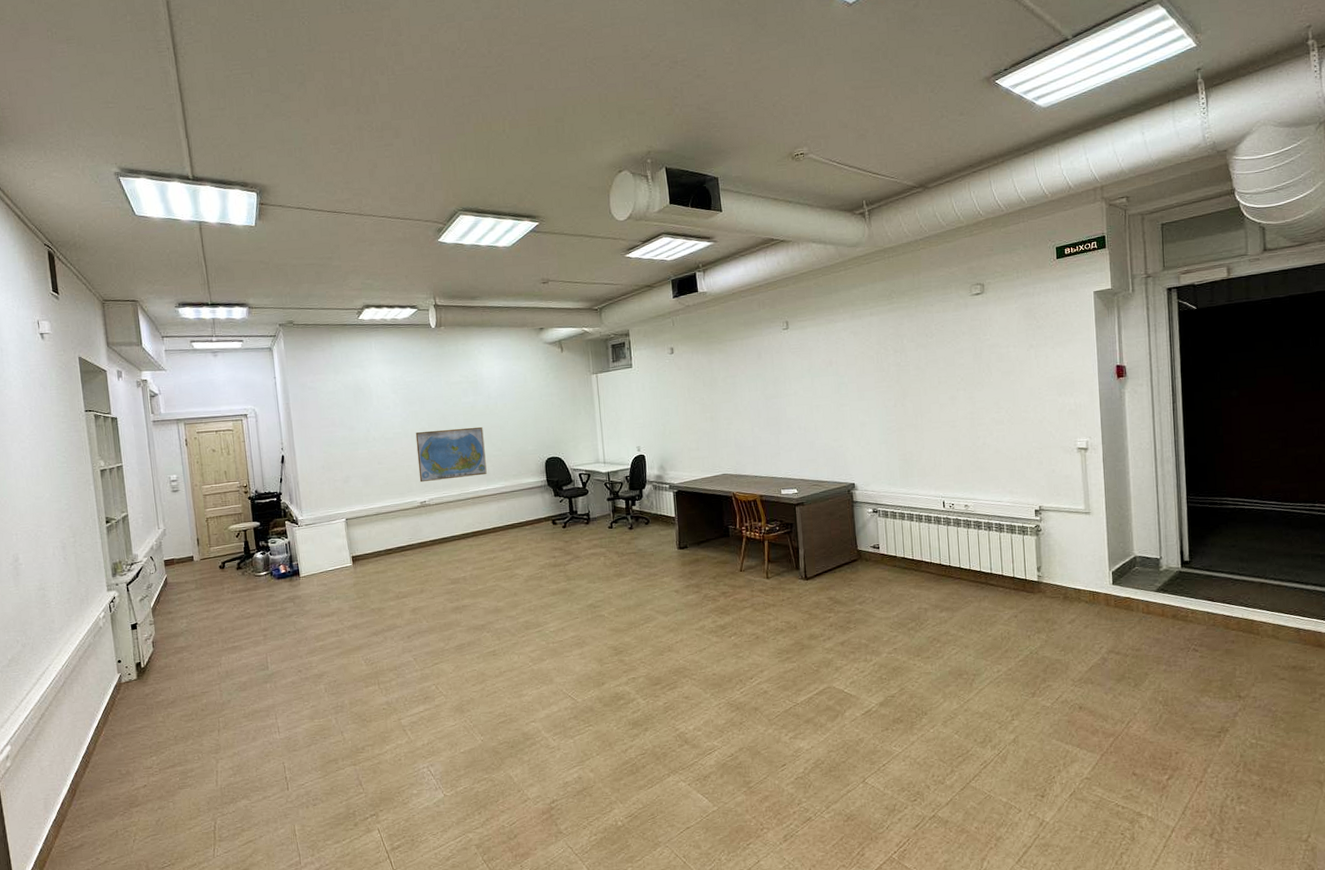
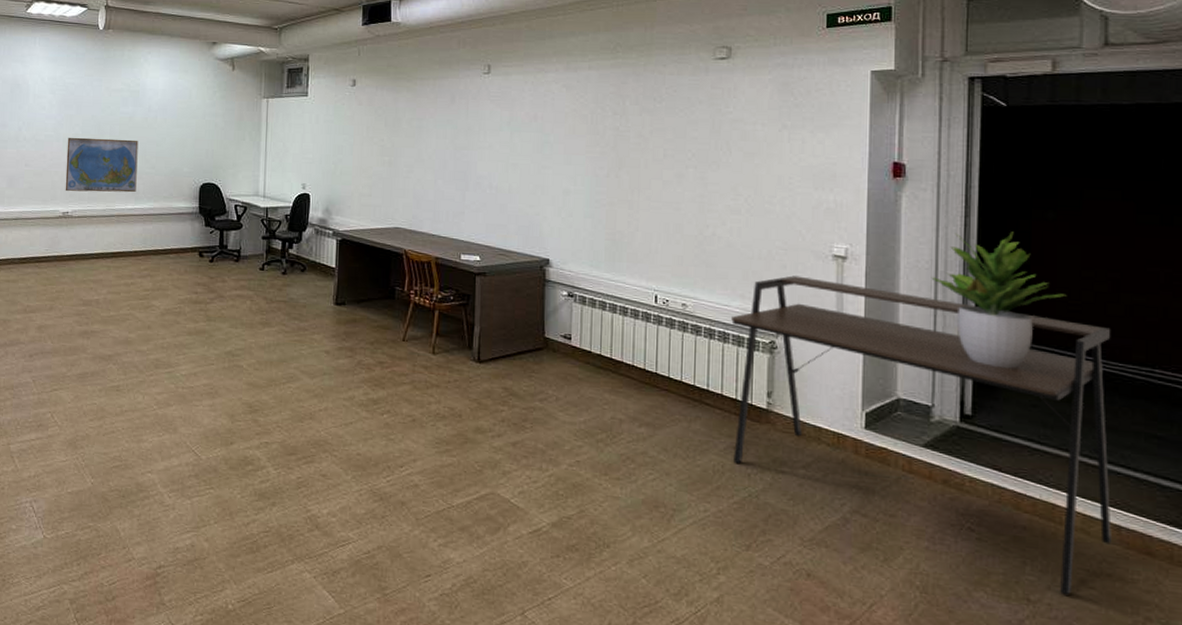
desk: none [1004,469,1294,688] -> present [731,275,1112,595]
potted plant: none [1151,410,1250,520] -> present [931,231,1067,369]

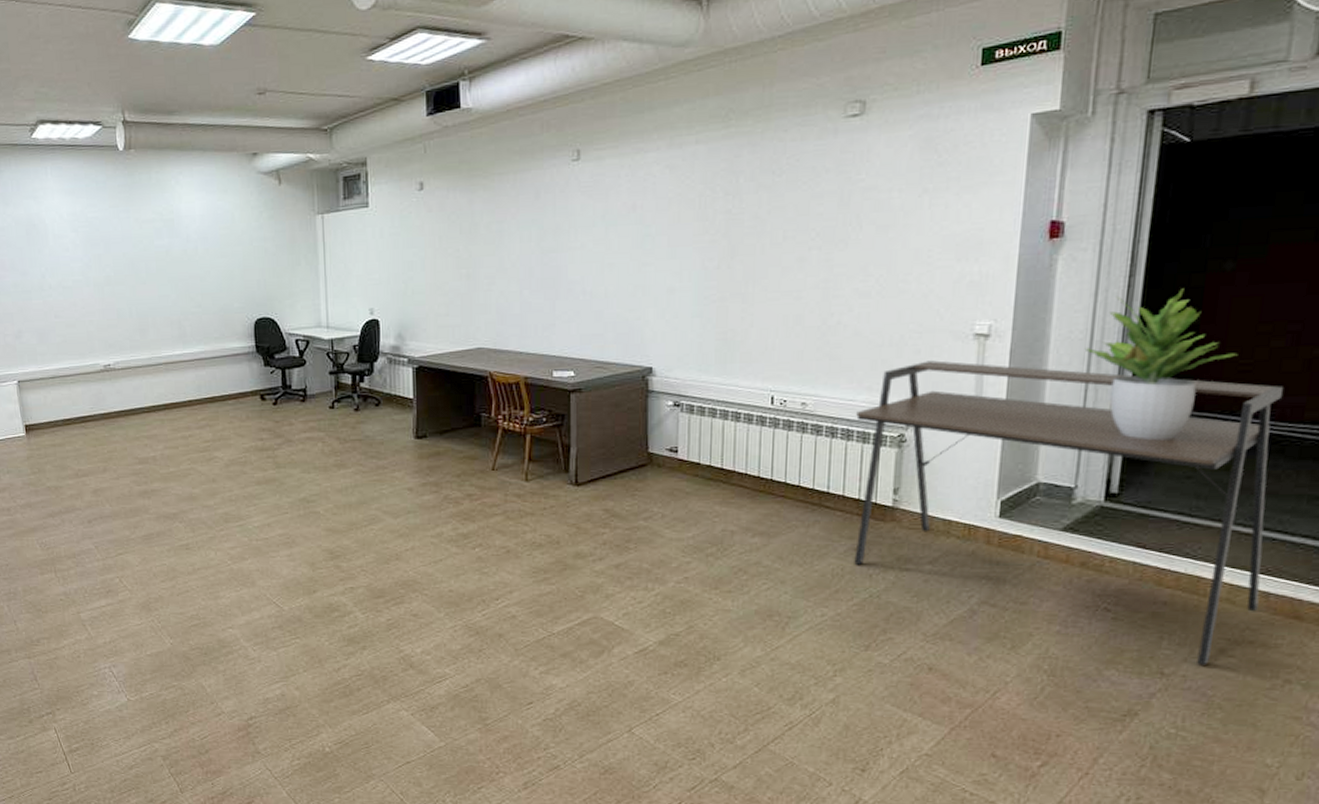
world map: present [65,137,138,193] -> none [98,276,183,342]

